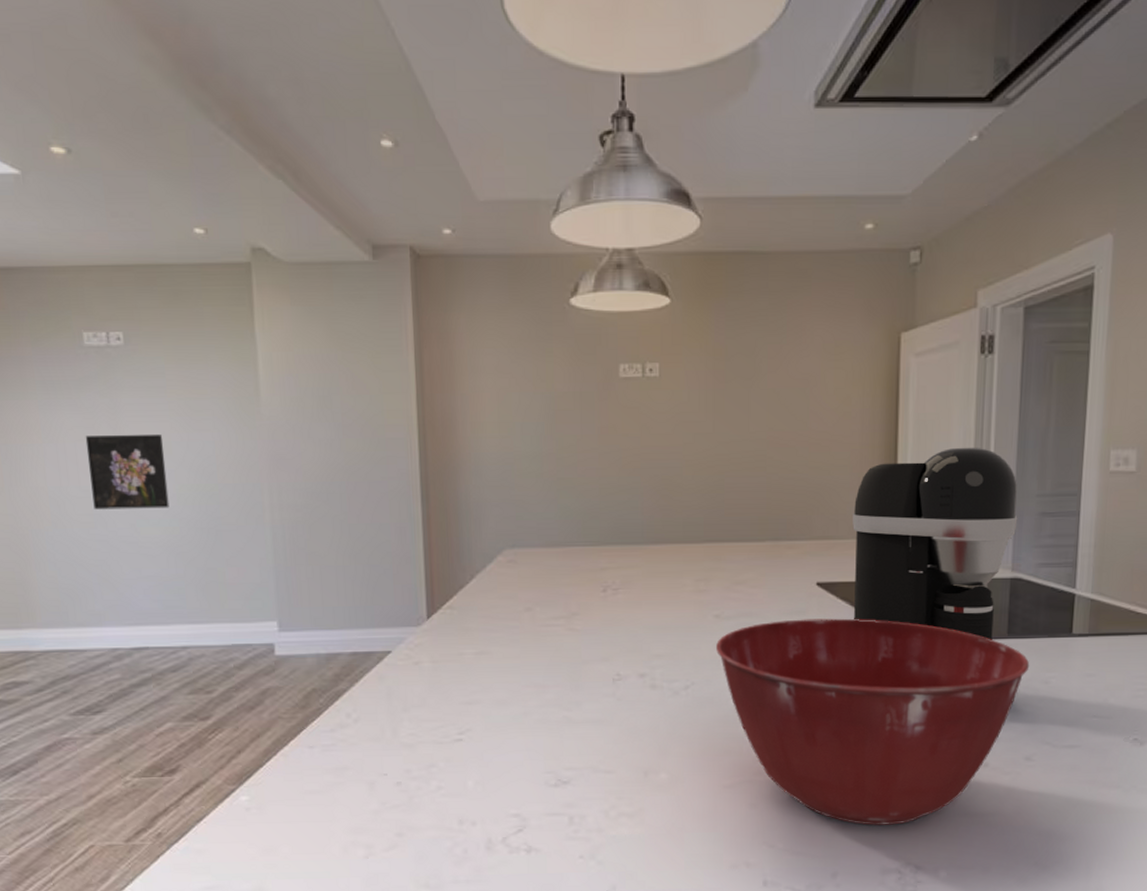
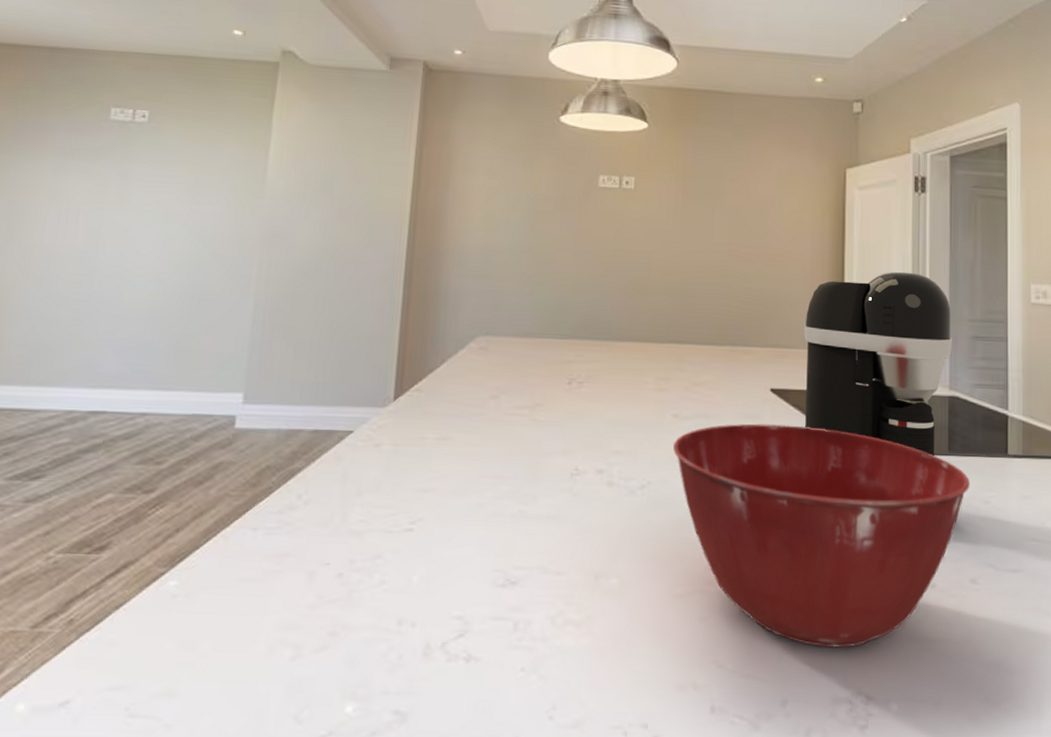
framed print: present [85,433,170,510] -> none [83,200,166,274]

